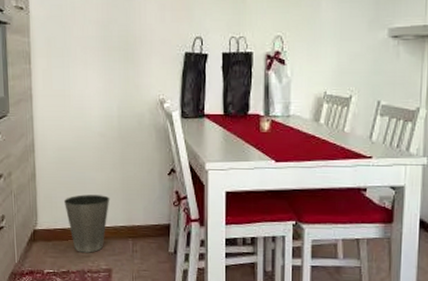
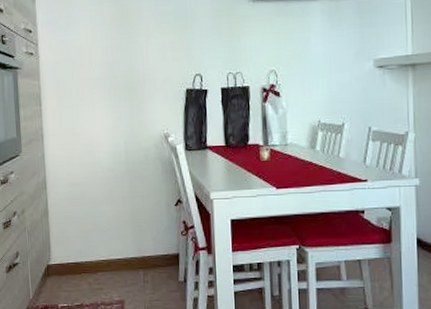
waste basket: present [63,194,110,253] -> none [75,228,121,285]

